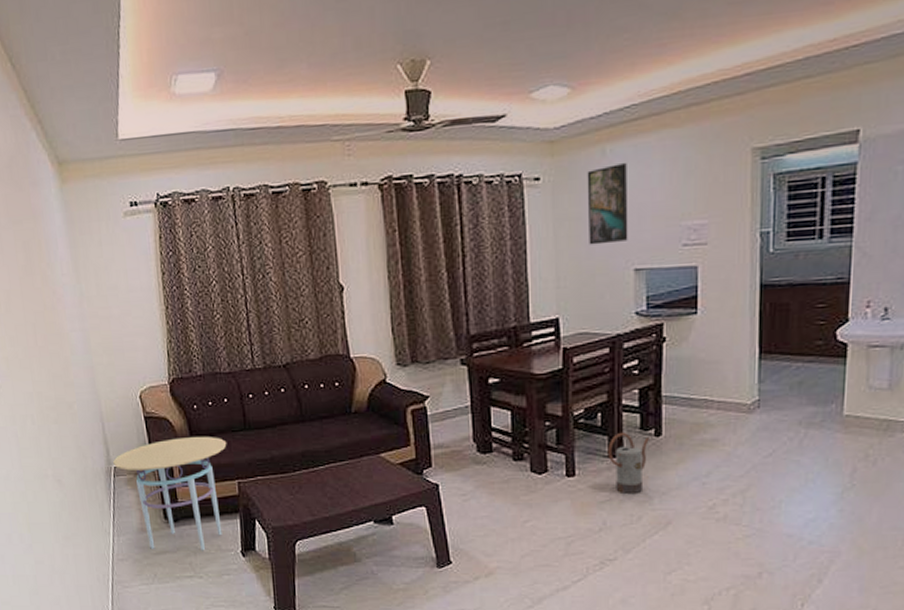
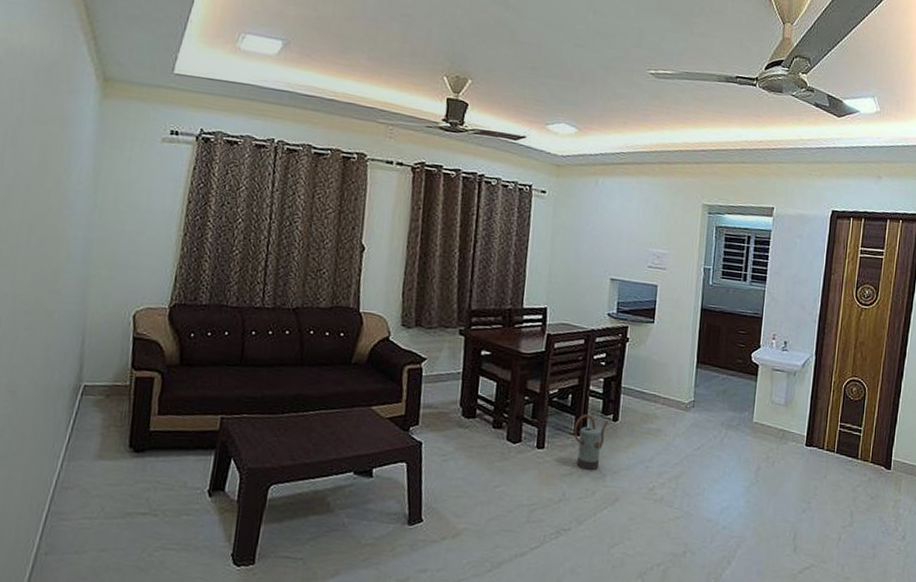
side table: present [112,436,227,551] -> none [83,363,218,487]
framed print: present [587,162,628,245] -> none [578,193,613,255]

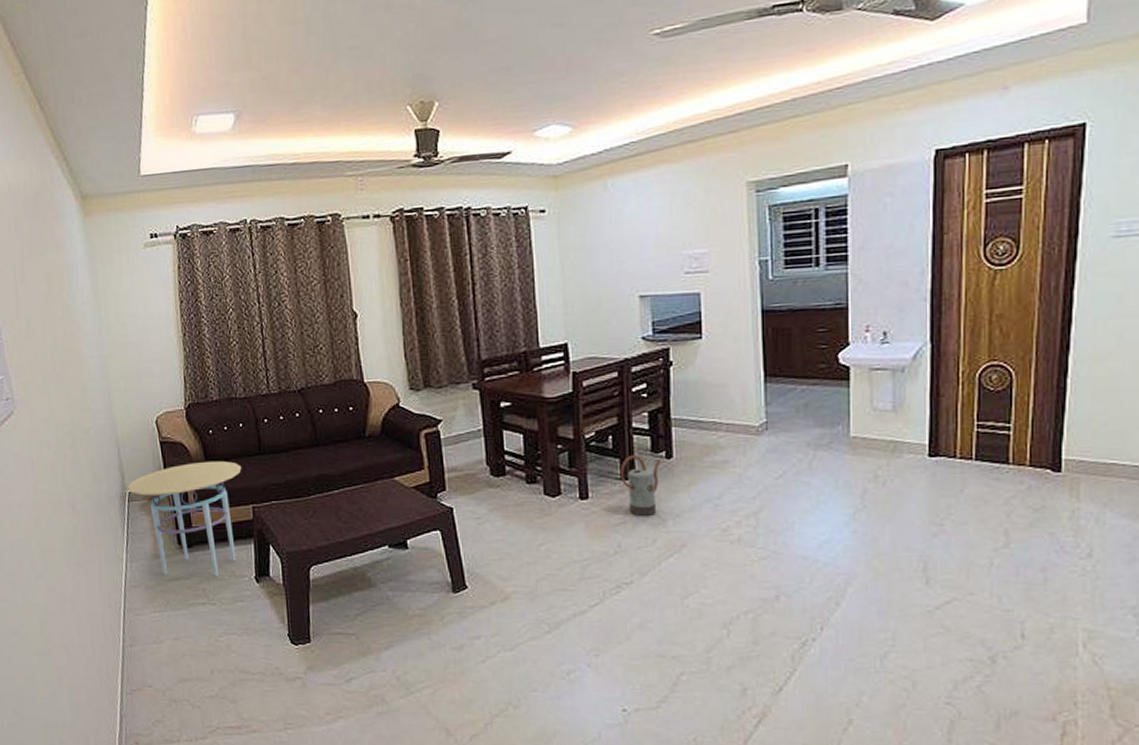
side table: none [83,363,218,487] -> present [127,460,242,577]

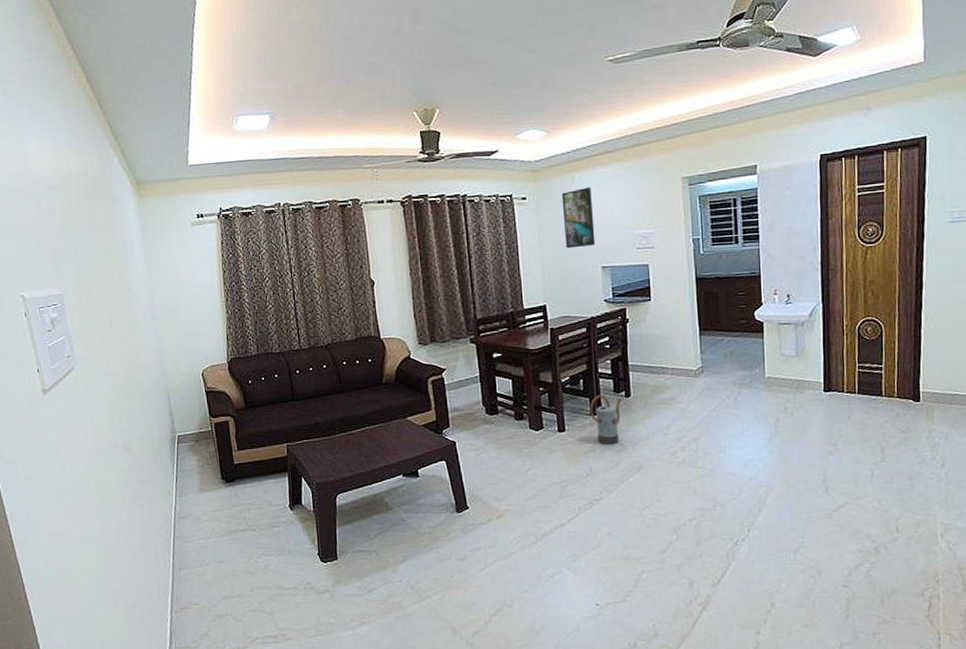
side table: present [127,460,242,577] -> none [176,406,277,507]
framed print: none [590,195,632,274] -> present [561,186,596,249]

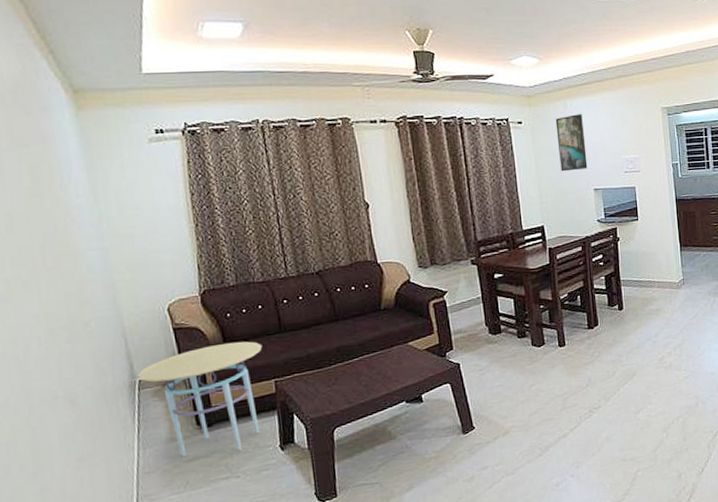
side table: none [176,406,277,507] -> present [136,341,263,457]
watering can: present [589,394,621,445] -> none [587,308,615,356]

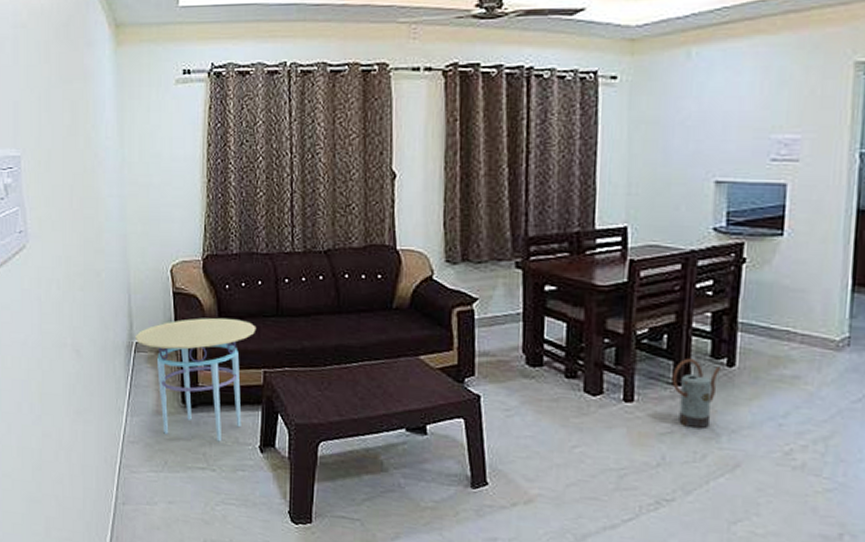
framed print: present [555,113,588,172] -> none [666,66,714,152]
watering can: none [587,308,615,356] -> present [672,358,720,429]

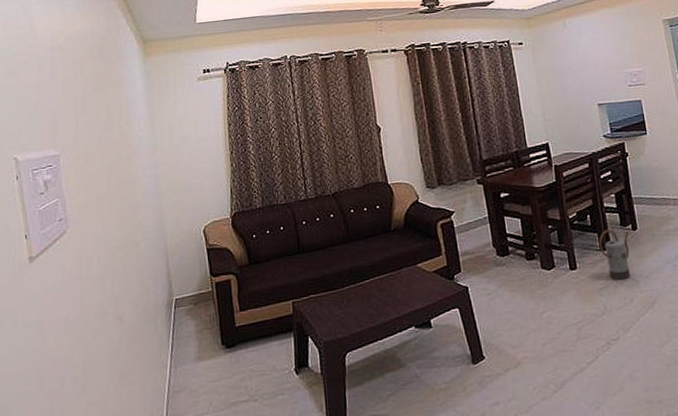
side table: present [134,317,257,442] -> none [174,262,283,377]

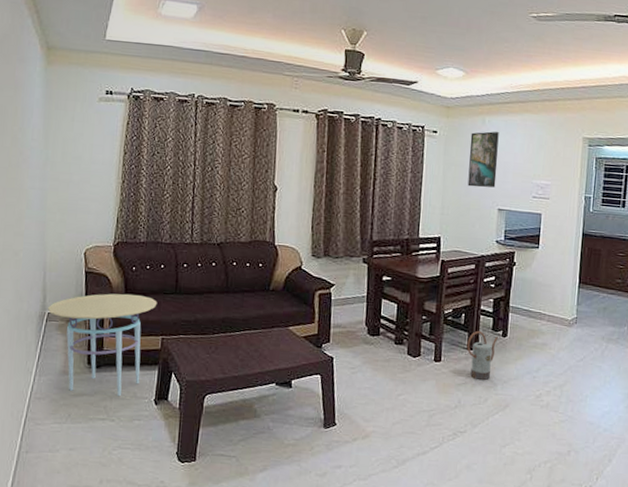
side table: none [174,262,283,377] -> present [47,293,158,397]
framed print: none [555,30,590,89] -> present [467,131,499,188]

